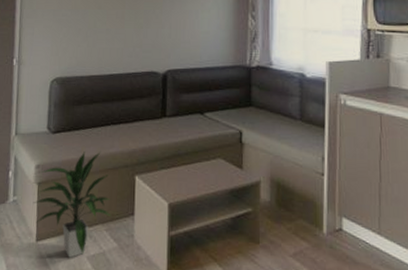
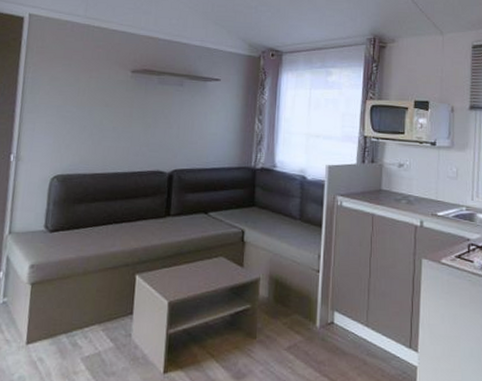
indoor plant: present [33,151,111,258] -> none [25,250,109,360]

